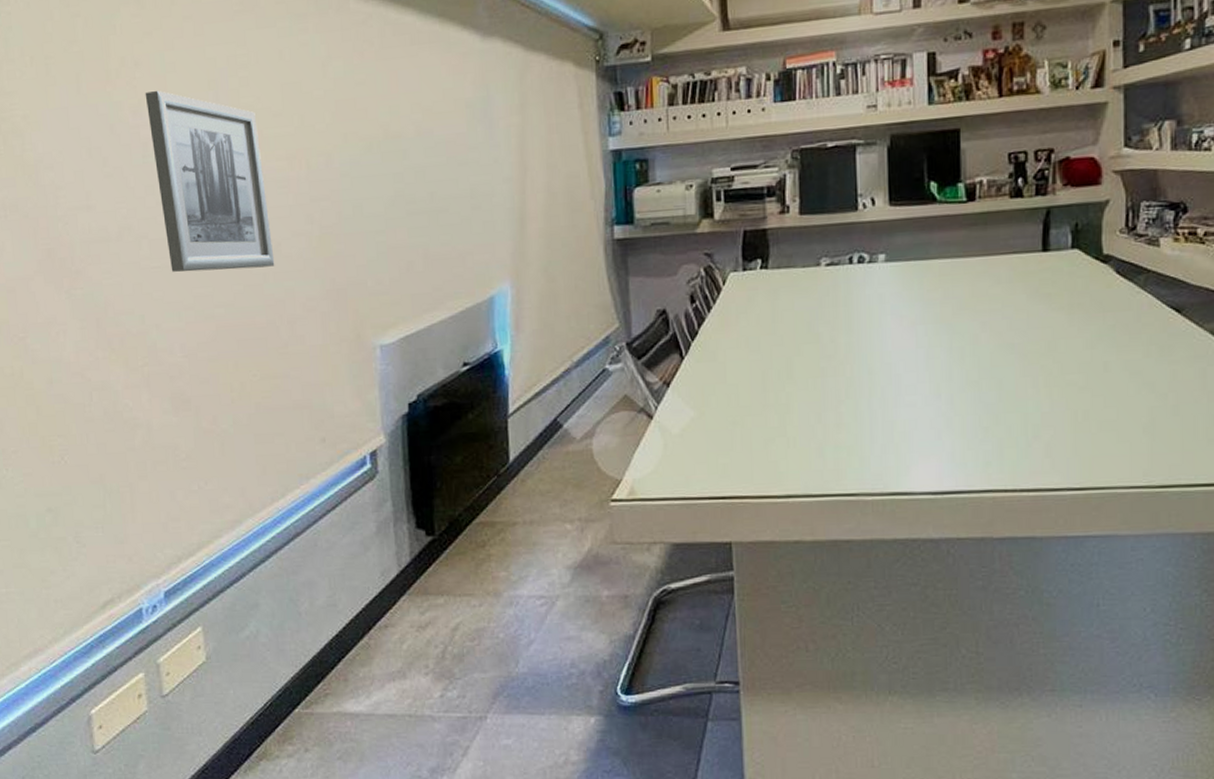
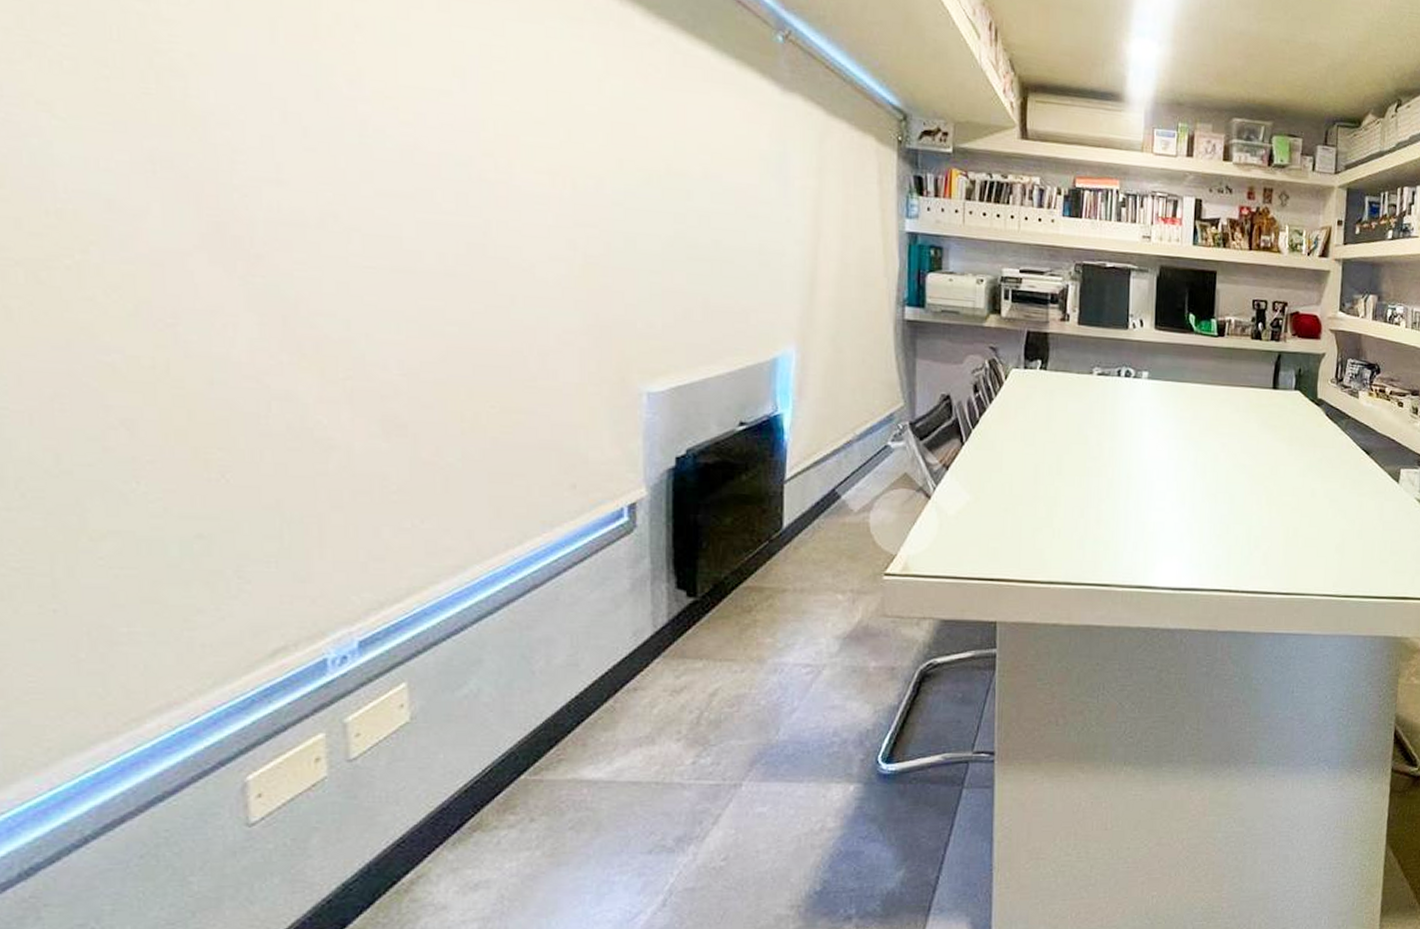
wall art: present [145,90,275,272] -> none [366,61,526,289]

